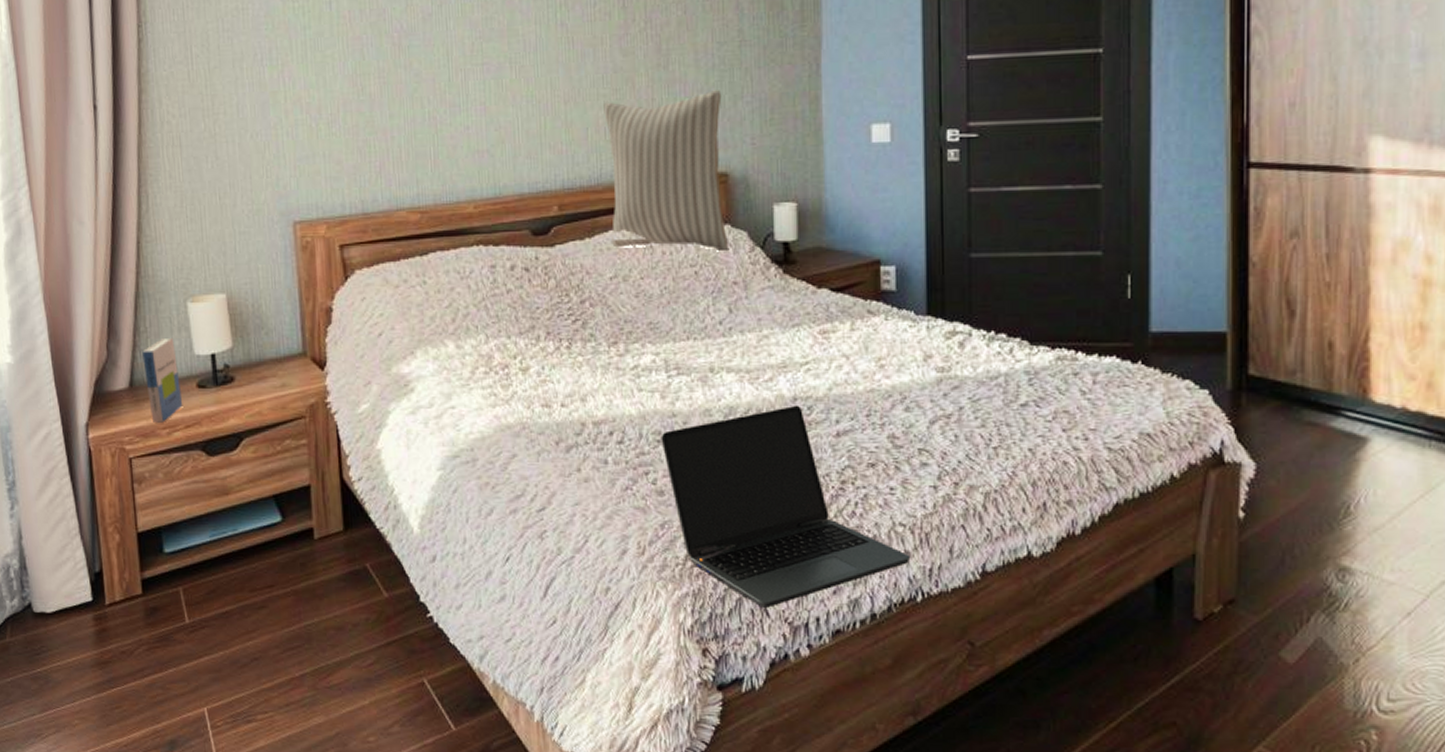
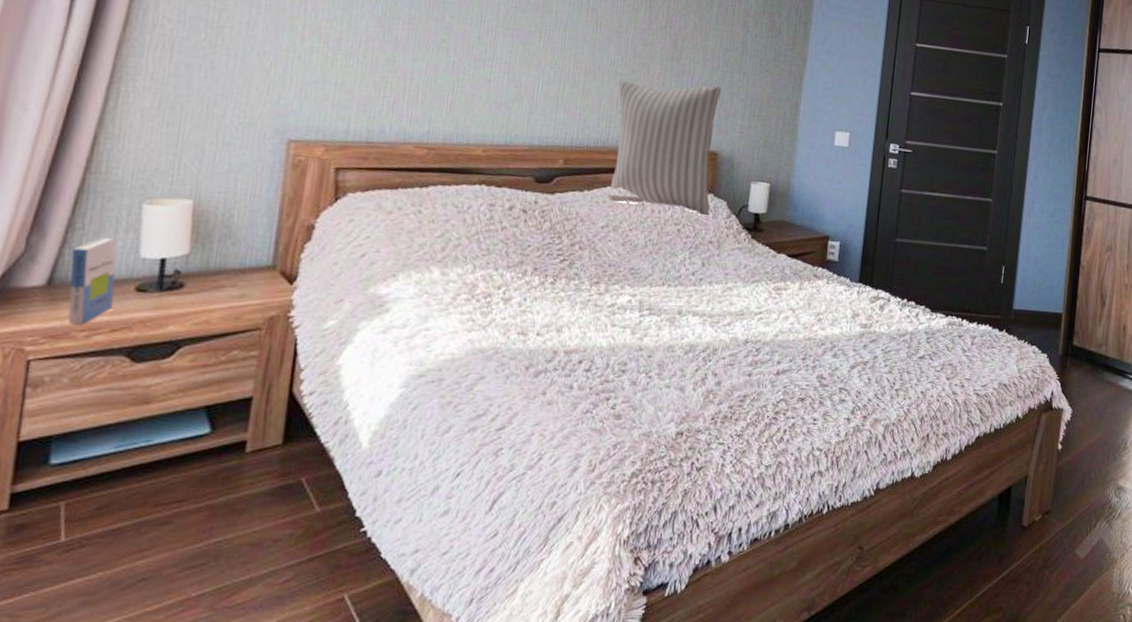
laptop: present [660,405,911,609] -> none [625,346,823,521]

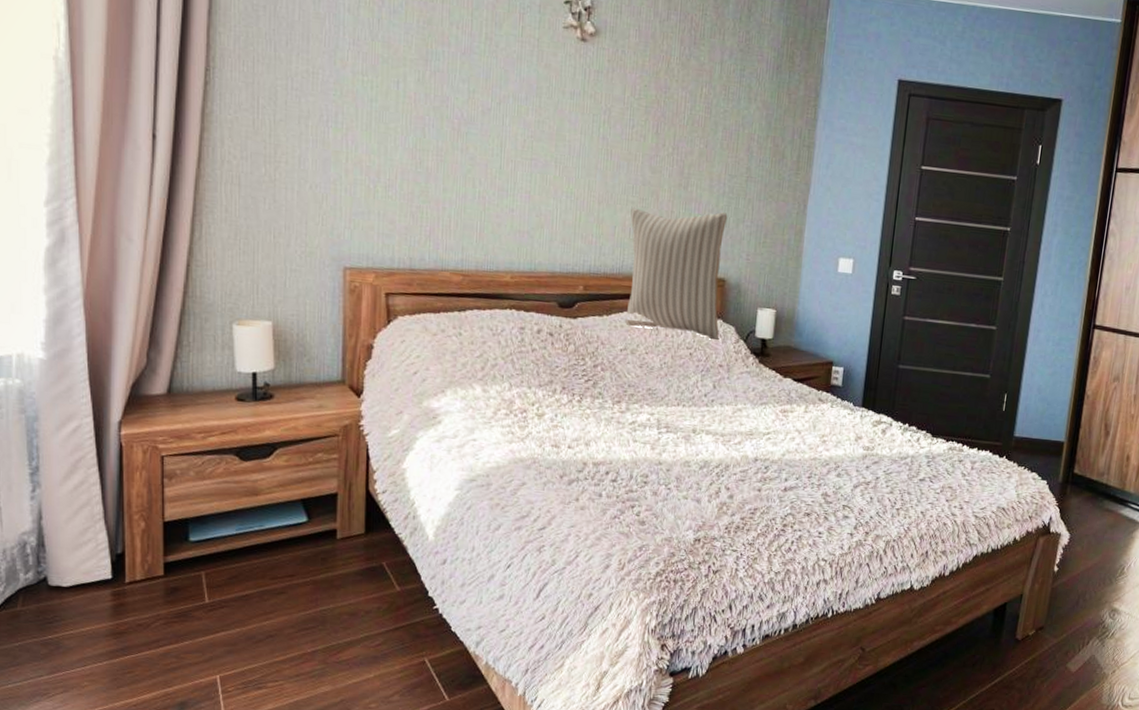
book: present [67,237,118,325] -> none [183,353,221,428]

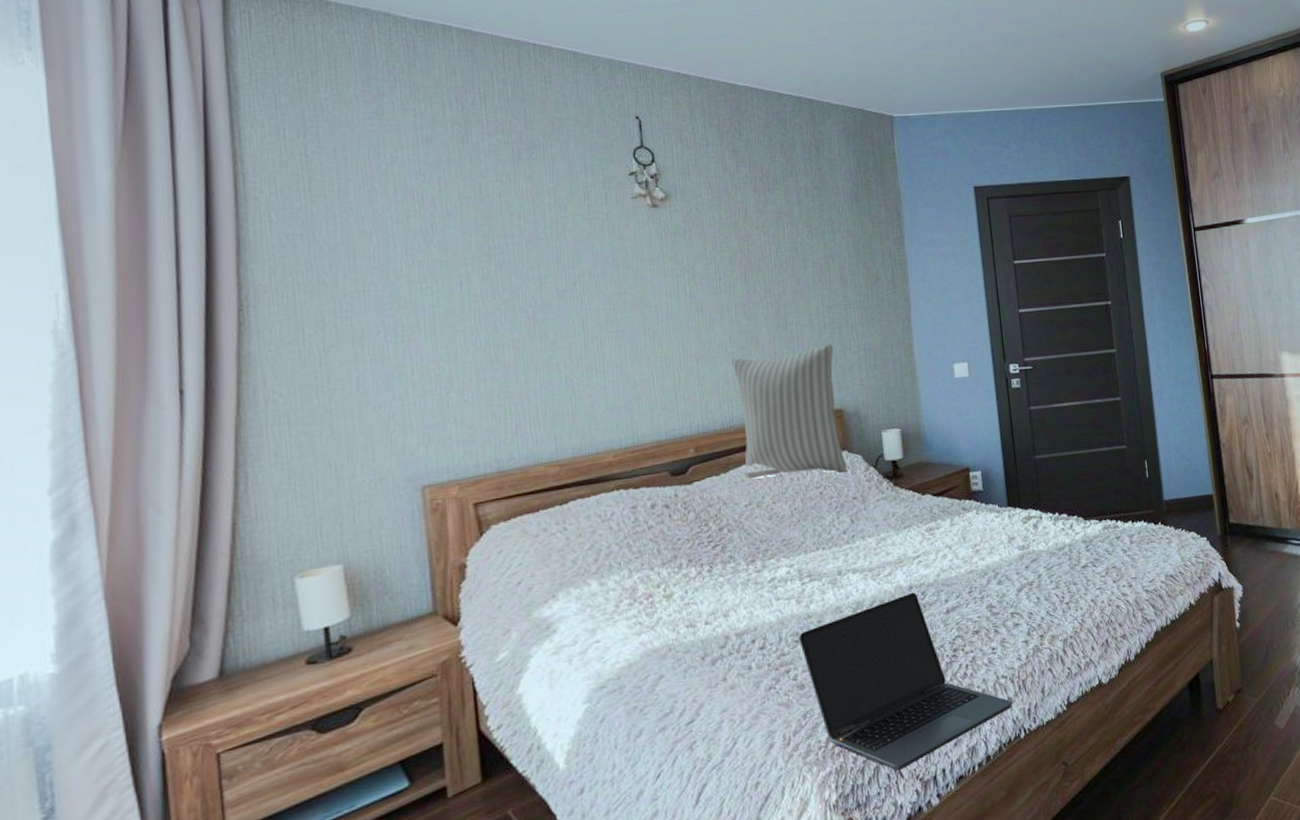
laptop: none [647,464,828,617] -> present [798,592,1013,772]

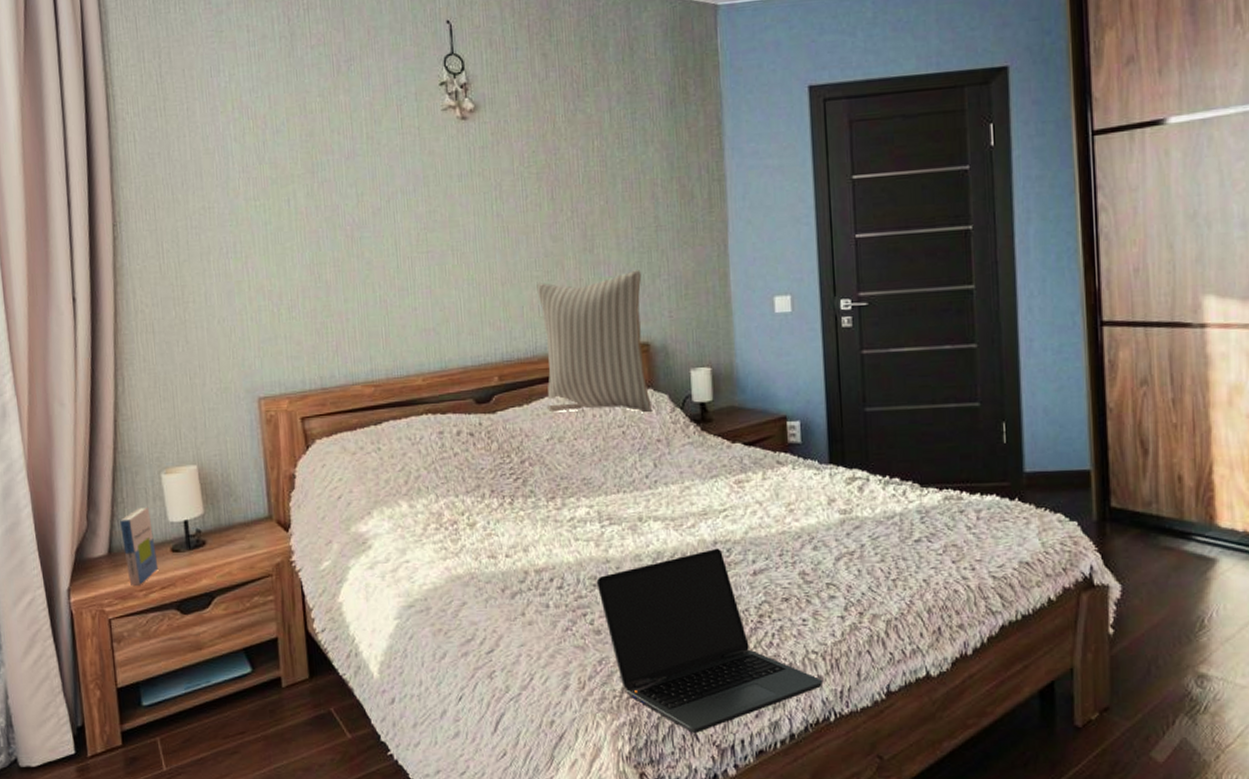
book: none [236,616,288,710] -> present [120,506,159,586]

